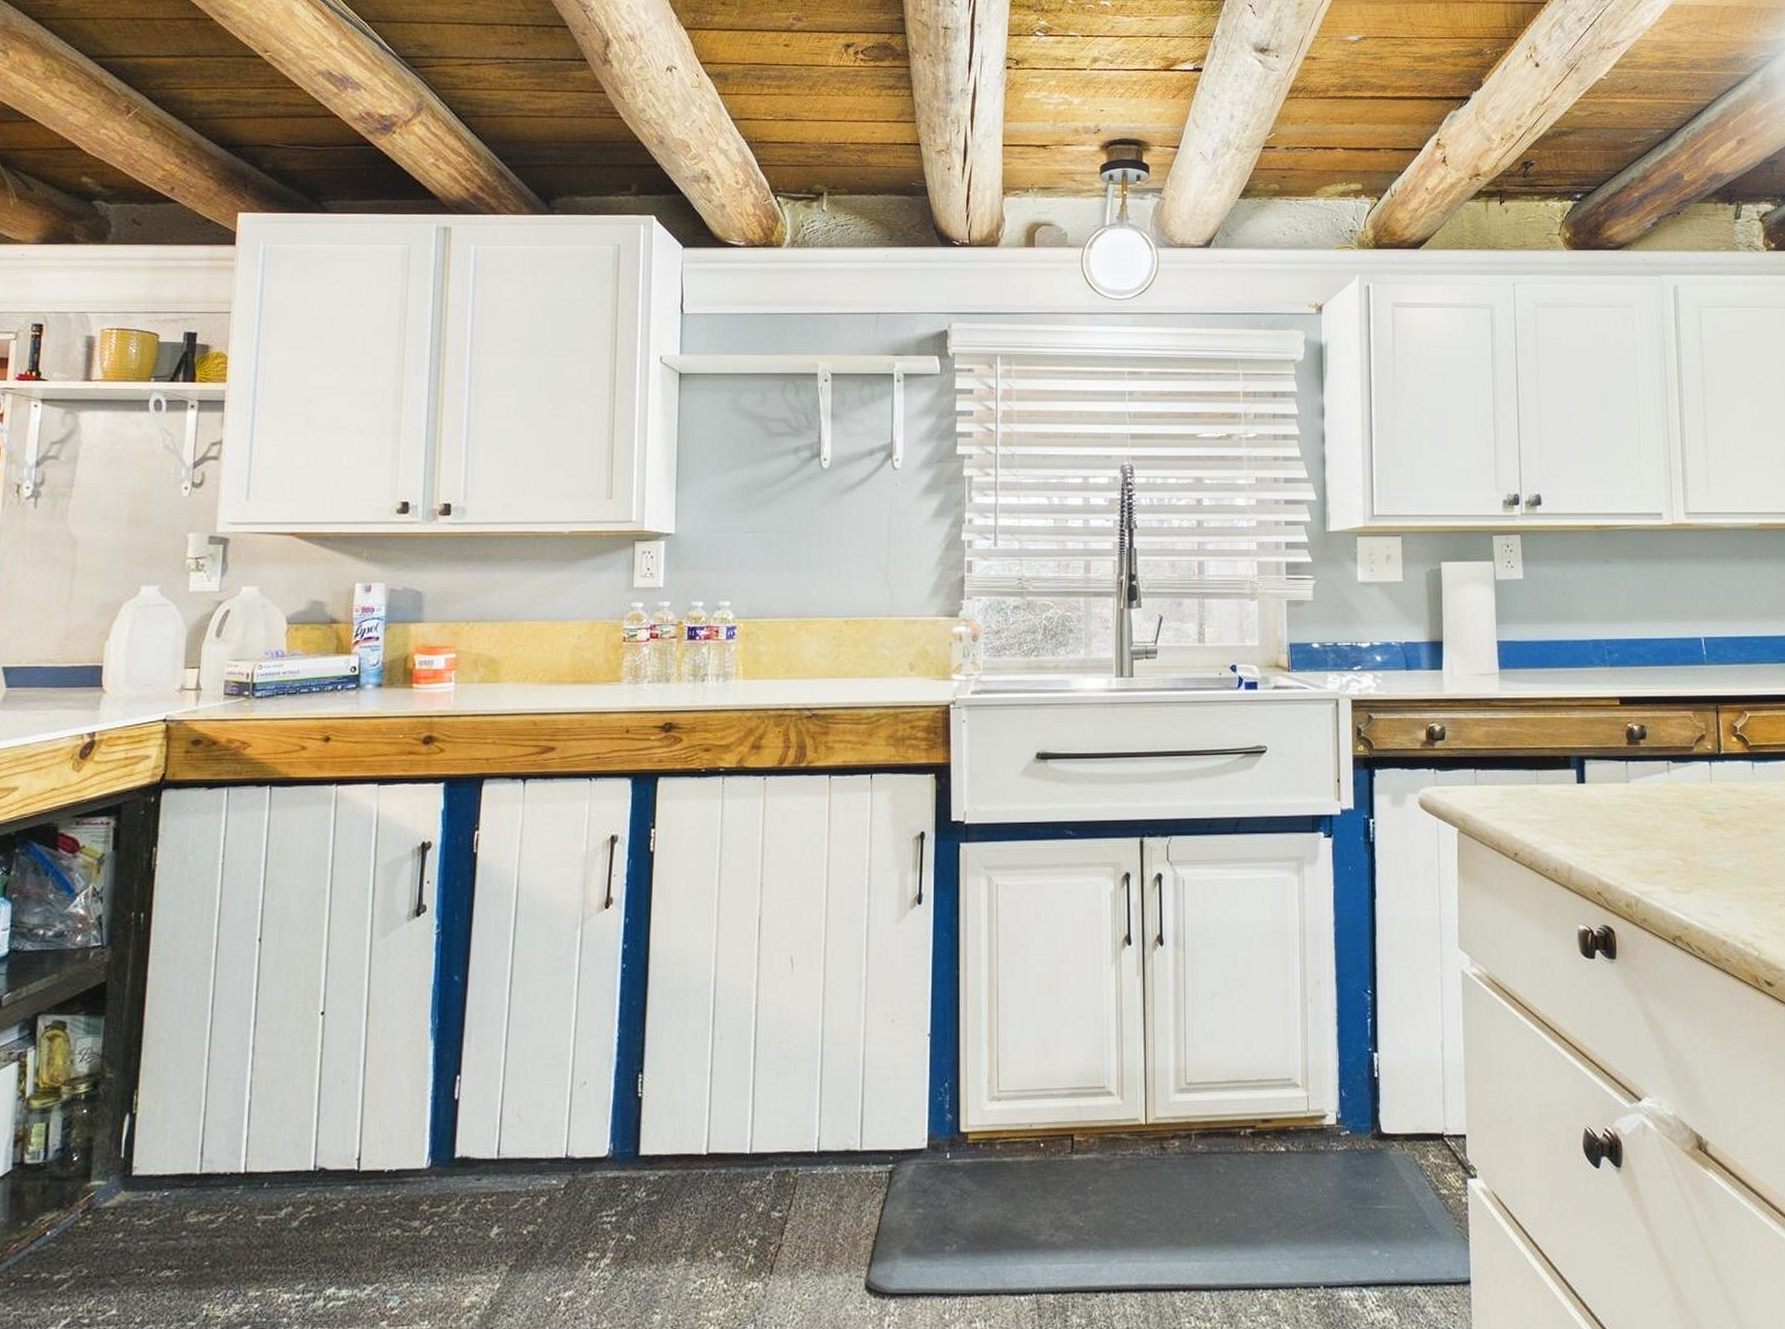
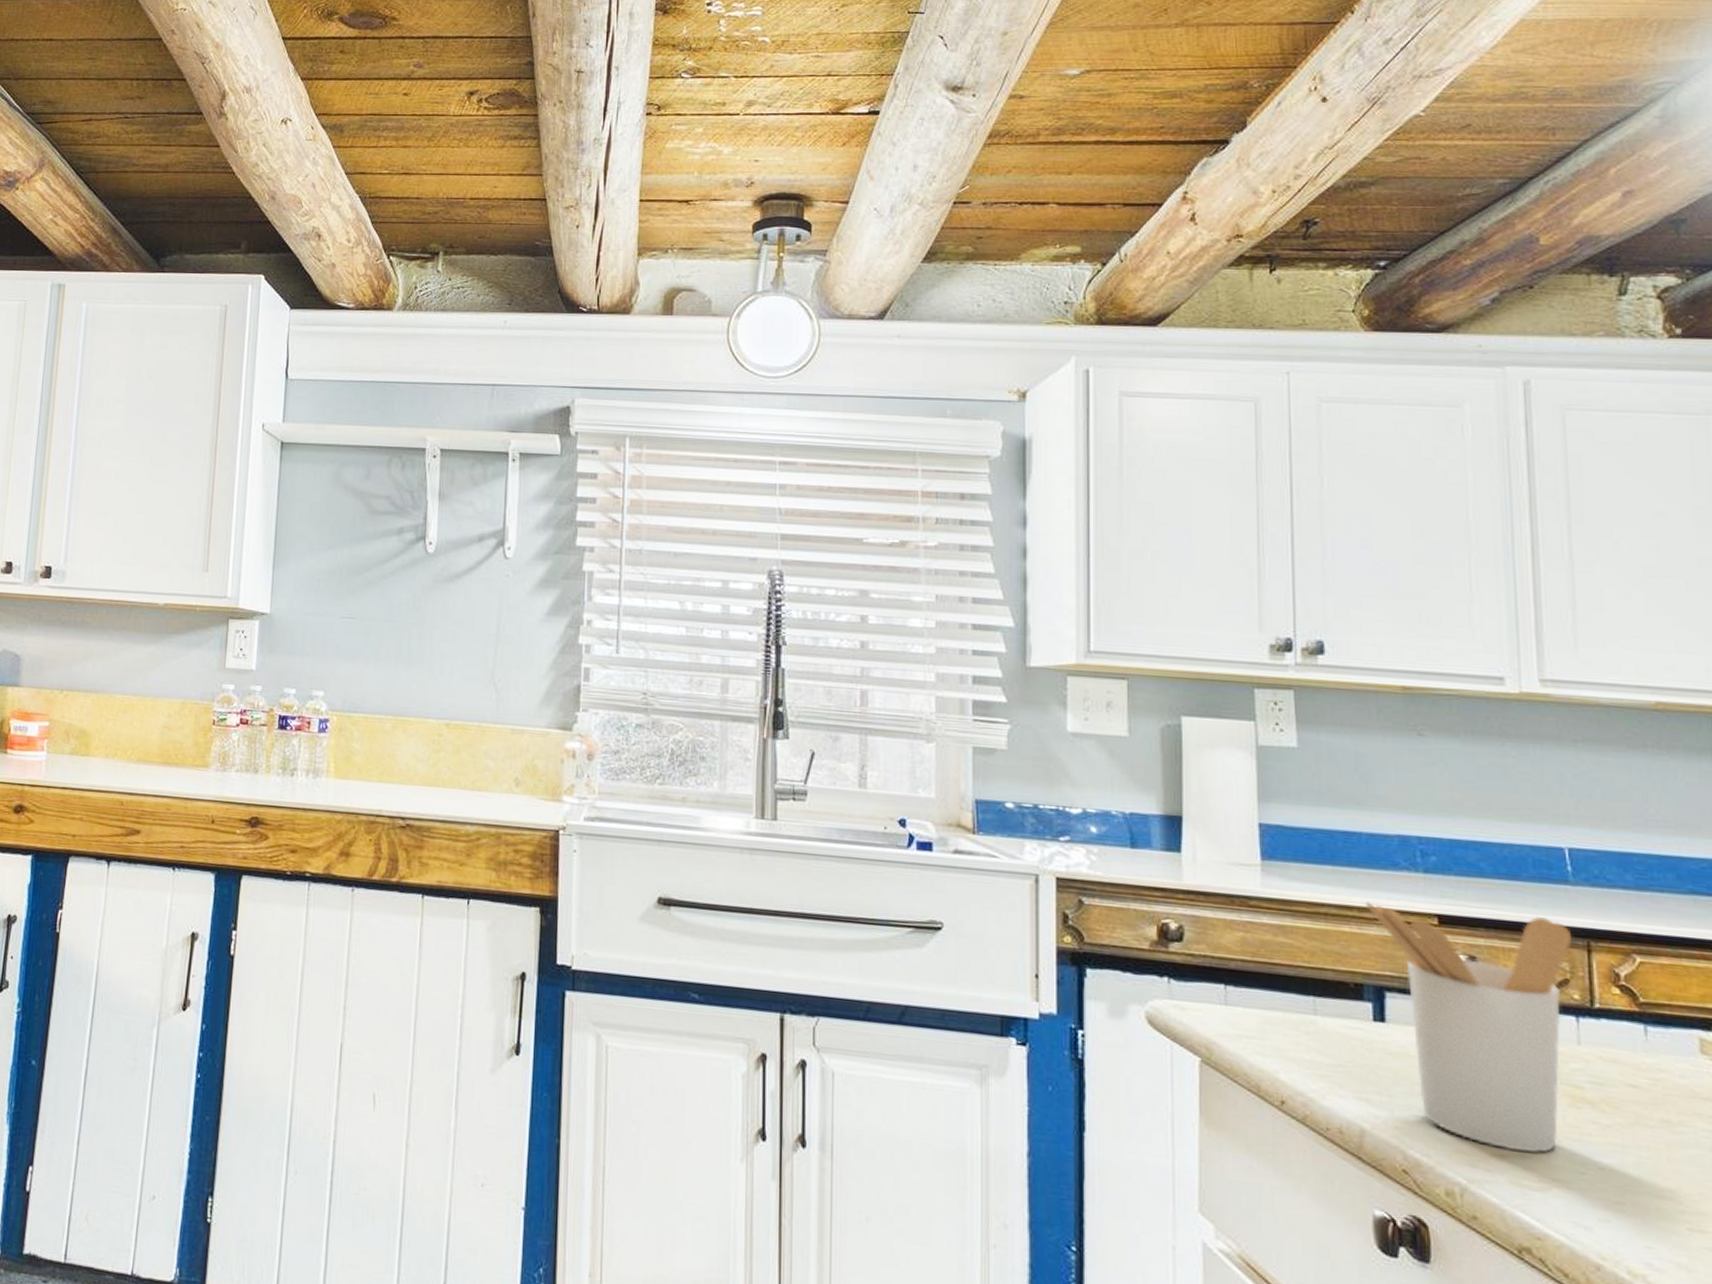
utensil holder: none [1570,691,1707,867] -> present [1364,901,1573,1153]

